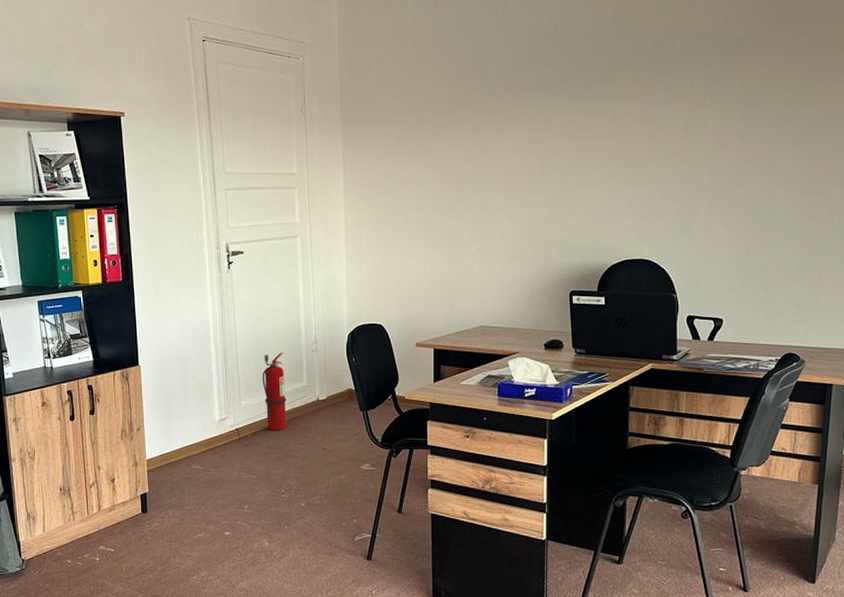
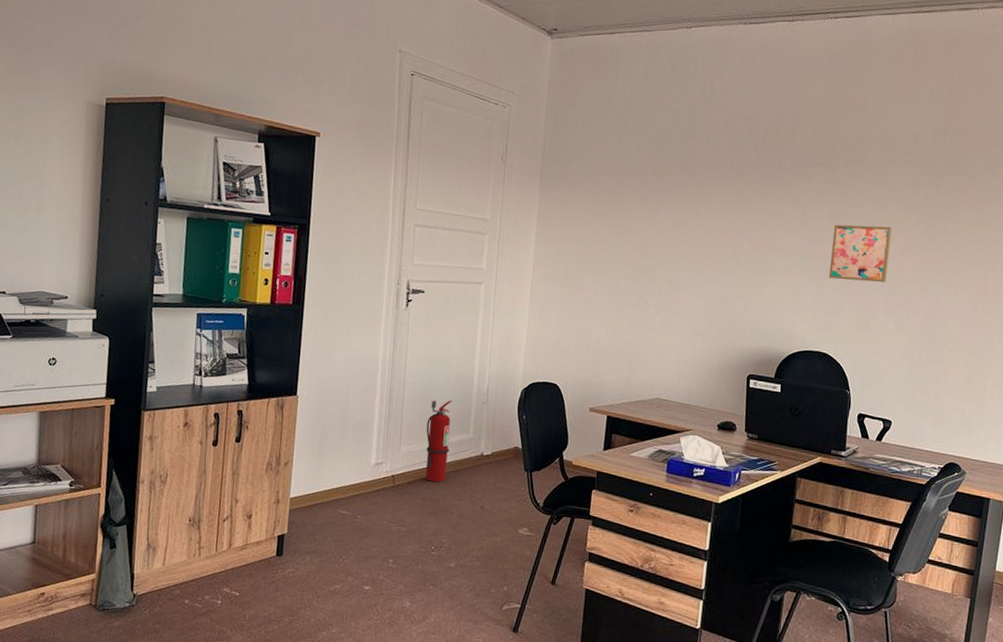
wall art: none [644,121,709,184] -> present [828,224,893,283]

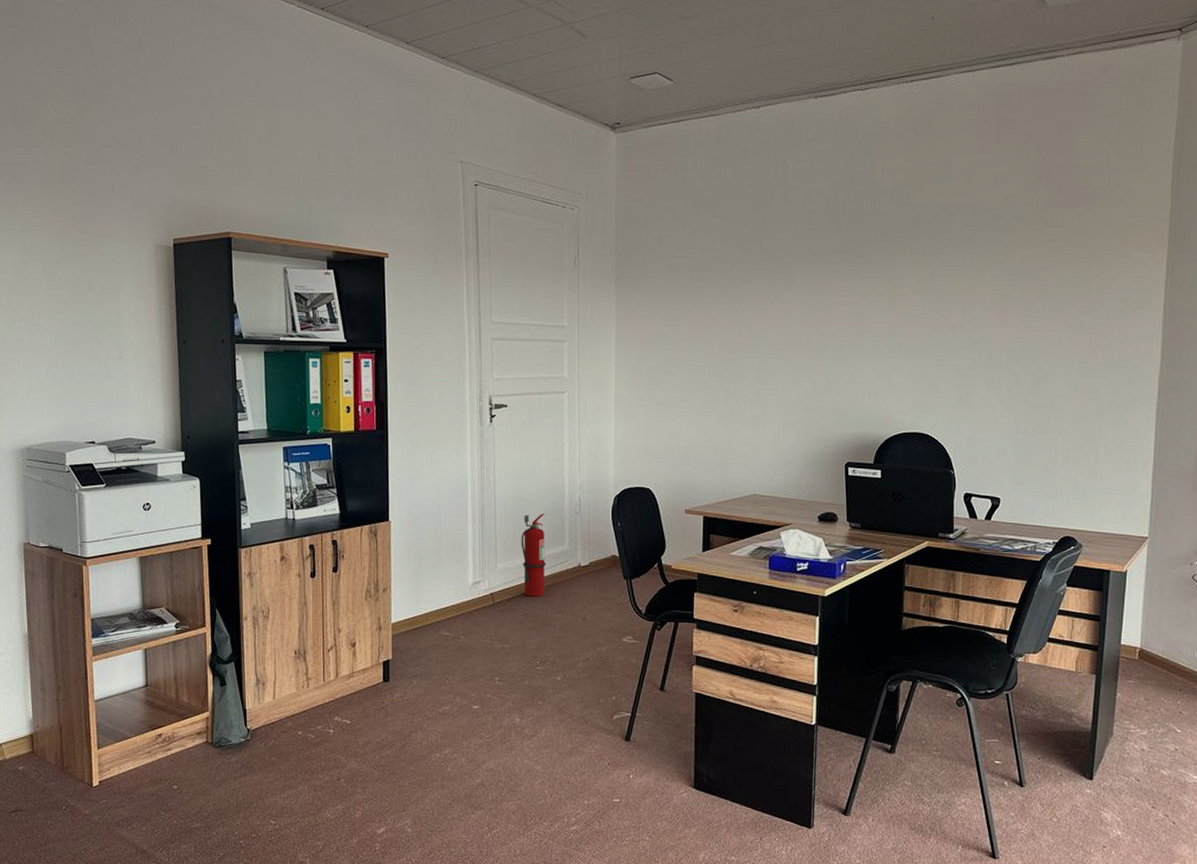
wall art: present [828,224,893,283] -> none [923,296,988,356]

